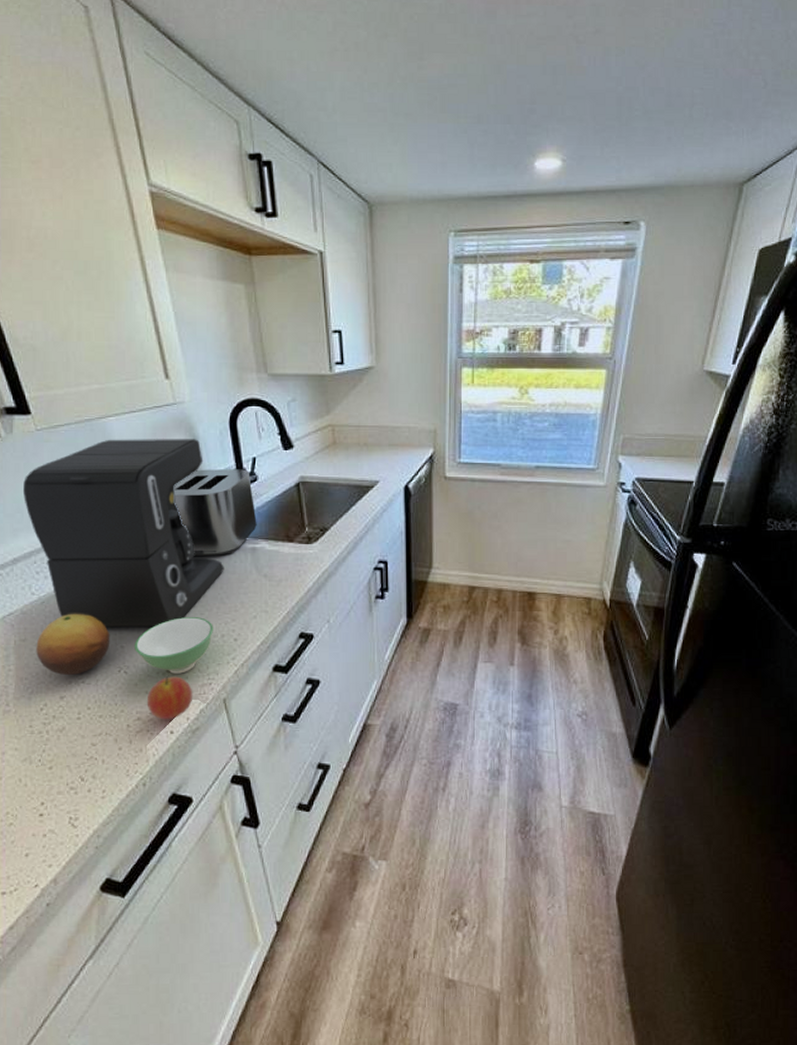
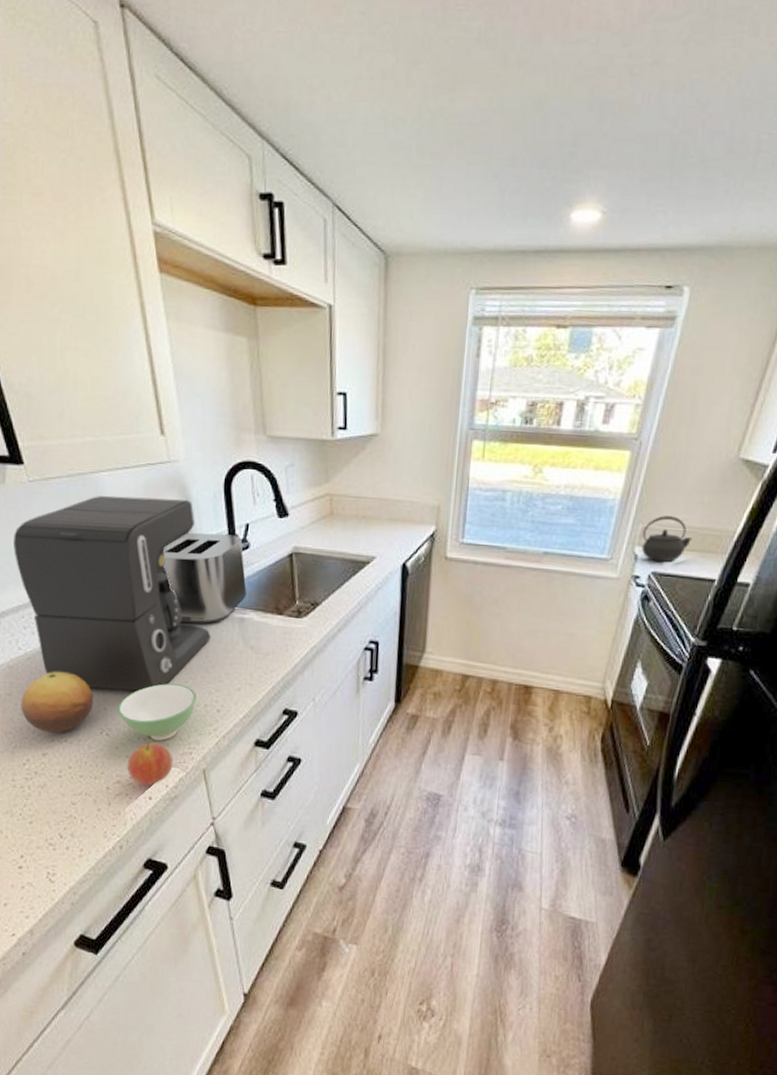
kettle: none [624,426,669,469] -> present [641,515,693,563]

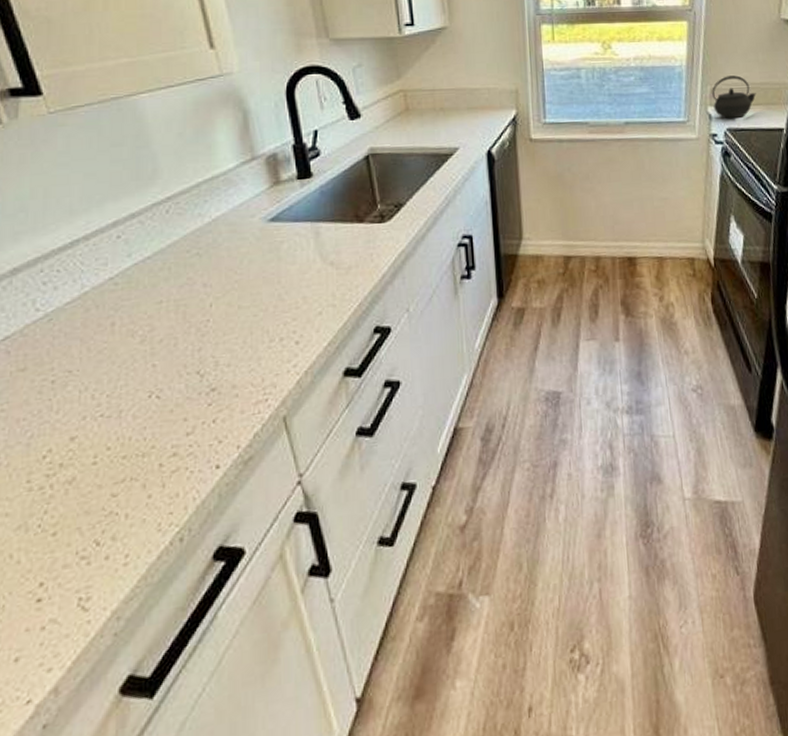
coffee maker: present [14,495,211,691] -> none [29,113,282,342]
fruit: present [21,671,94,734] -> none [39,328,139,410]
bowl: present [117,683,197,741] -> none [170,319,270,393]
fruit: present [127,742,173,786] -> none [185,395,245,453]
toaster: present [164,532,247,624] -> none [221,144,321,249]

